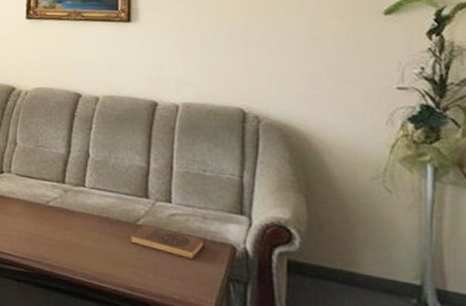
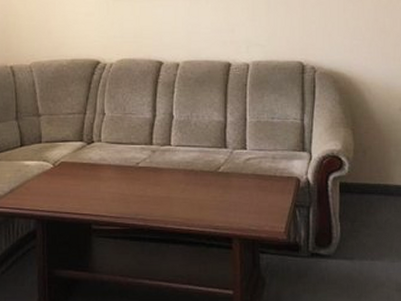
book: present [130,224,205,259] -> none [213,170,275,194]

